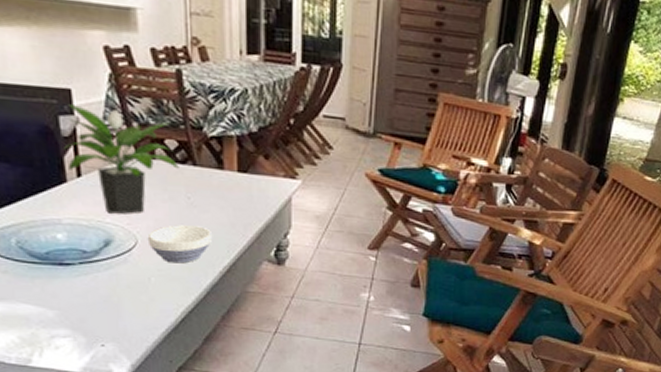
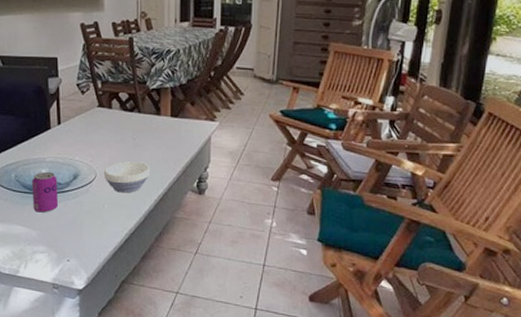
beverage can: none [42,236,84,288] -> present [32,171,58,213]
potted plant: present [64,104,179,215] -> none [50,69,128,154]

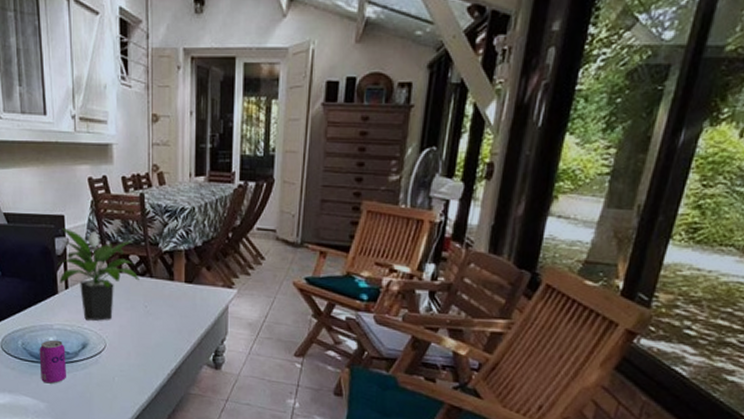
potted plant: none [50,69,128,154] -> present [57,228,139,322]
bowl: present [103,161,150,193] -> none [113,331,162,366]

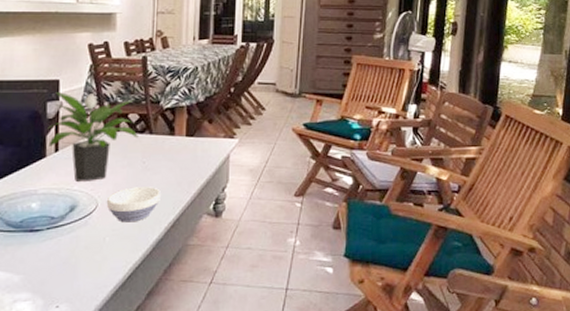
beverage can: present [39,339,66,384] -> none [17,205,50,253]
bowl: none [113,331,162,366] -> present [106,187,161,223]

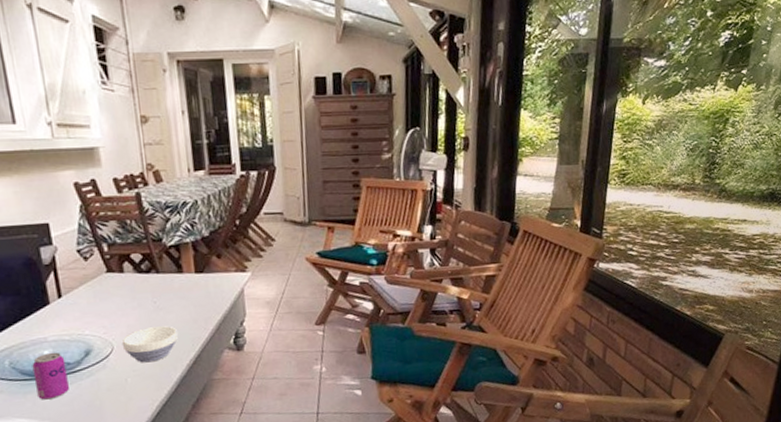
beverage can: none [17,205,50,253] -> present [32,352,69,400]
potted plant: present [48,92,138,183] -> none [46,235,145,327]

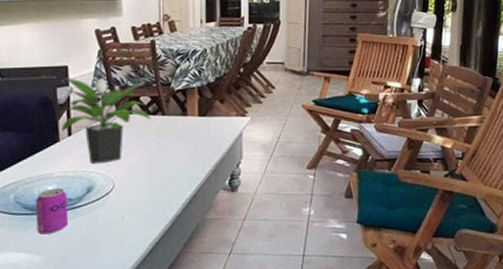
potted plant: none [46,235,145,327] -> present [59,78,151,165]
bowl: present [121,326,178,363] -> none [123,165,176,201]

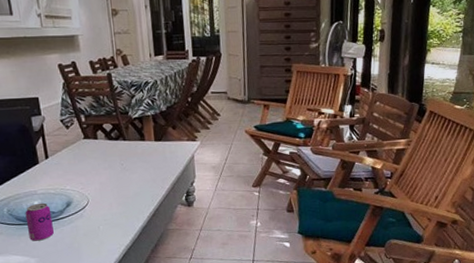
potted plant: present [59,78,151,165] -> none [36,108,114,183]

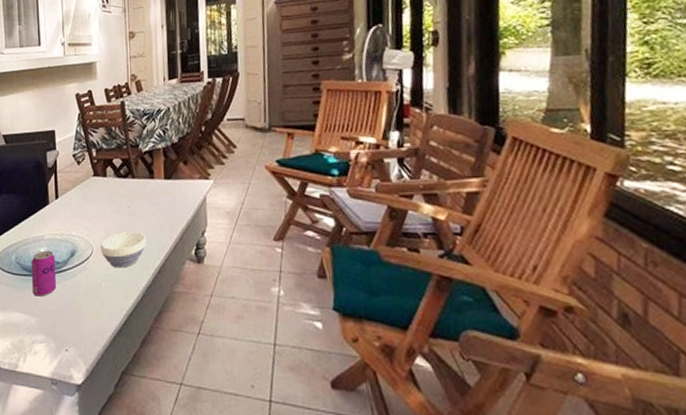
bowl: none [95,184,140,214] -> present [100,231,146,268]

